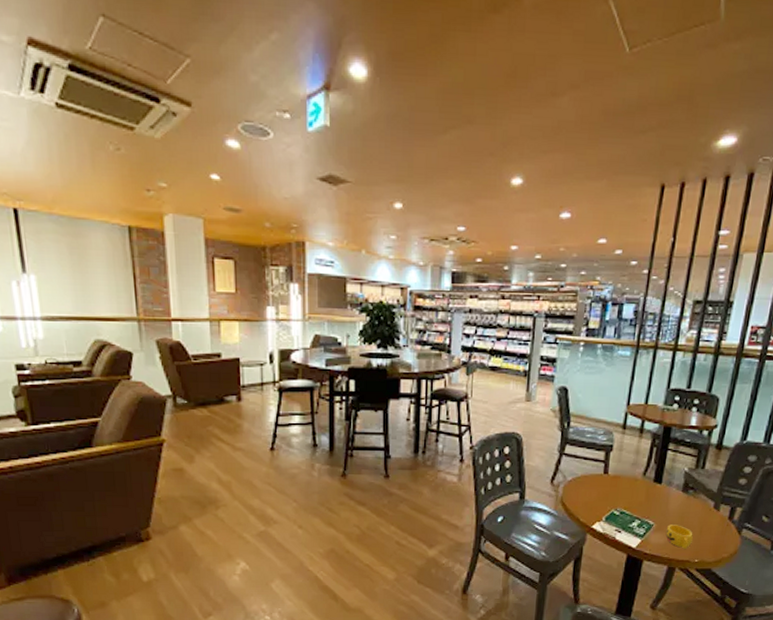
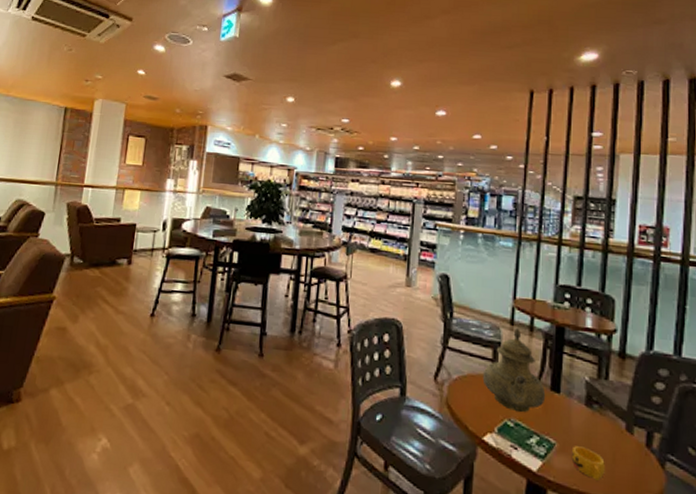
teapot: none [594,431,649,503] -> present [482,327,546,413]

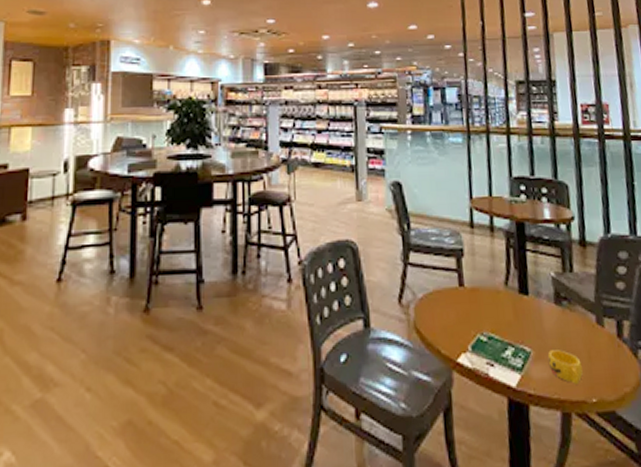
teapot: present [482,327,546,413] -> none [448,230,515,324]

